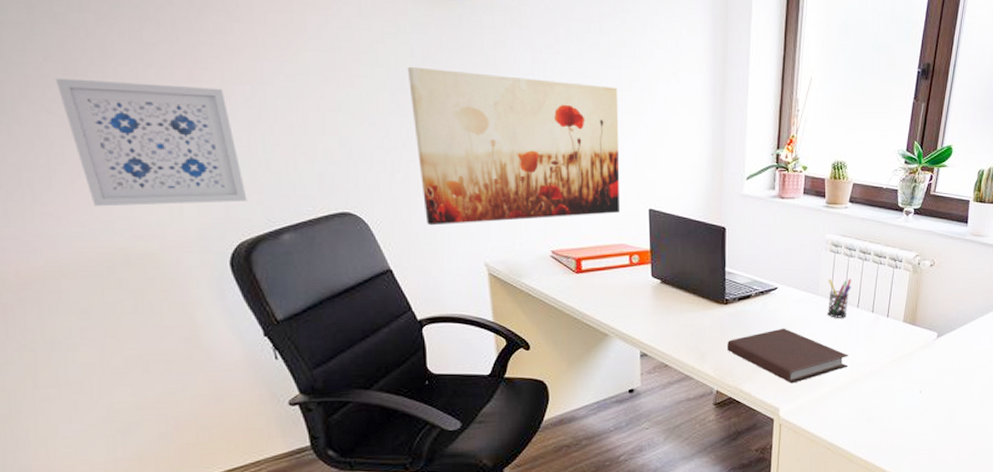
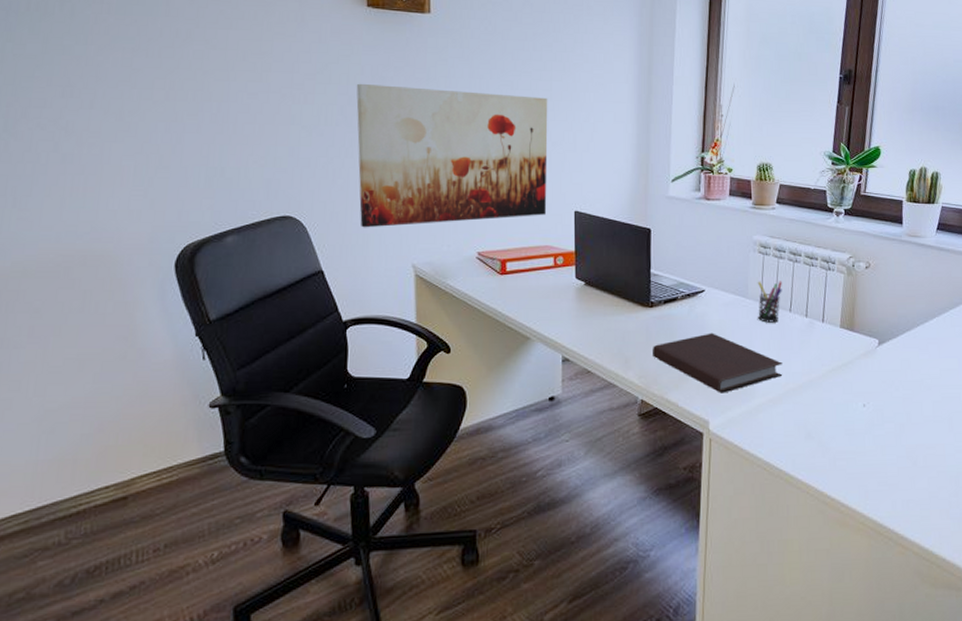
wall art: present [55,77,247,207] -> none [53,99,200,212]

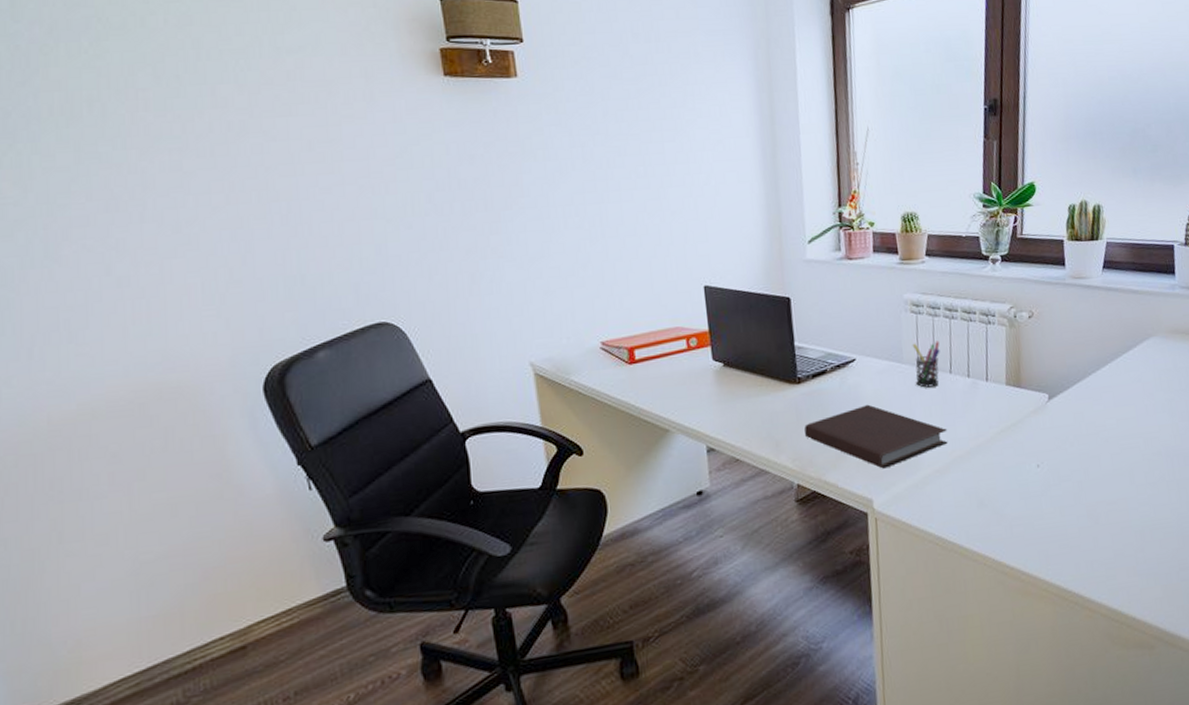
wall art: present [356,83,548,228] -> none [442,162,673,328]

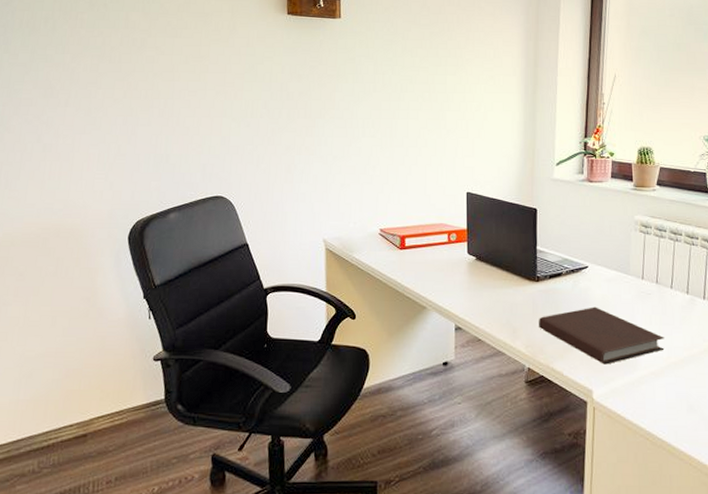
pen holder: present [912,341,940,388] -> none [638,258,663,299]

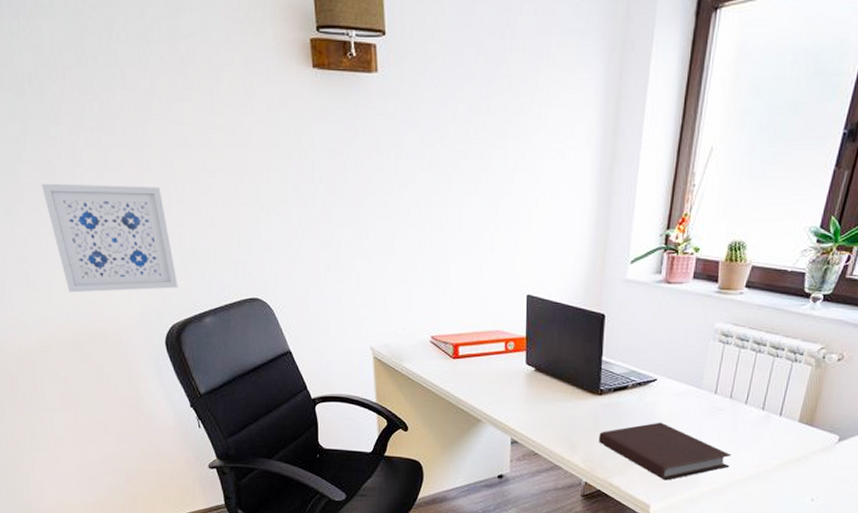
wall art: none [37,99,149,192] -> present [41,183,178,293]

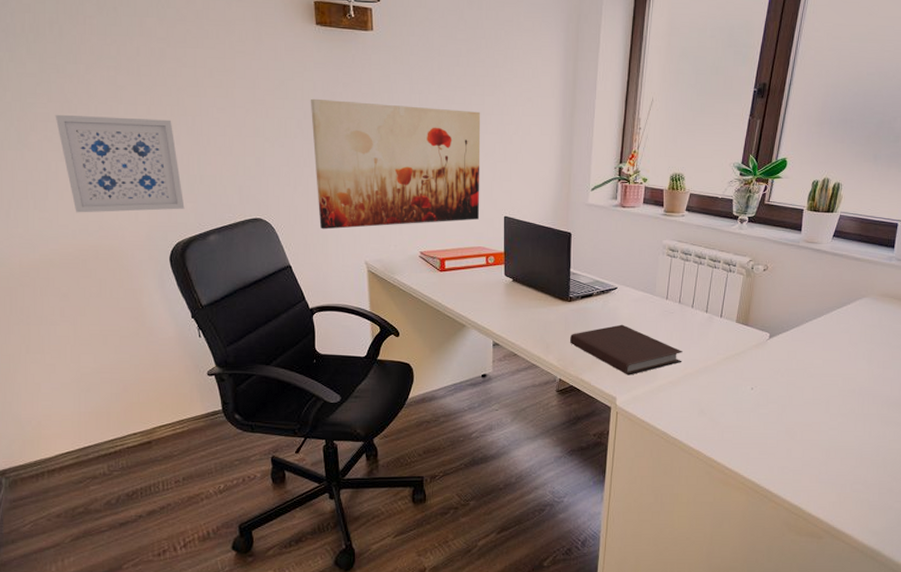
wall art: none [307,157,502,311] -> present [310,98,481,230]

